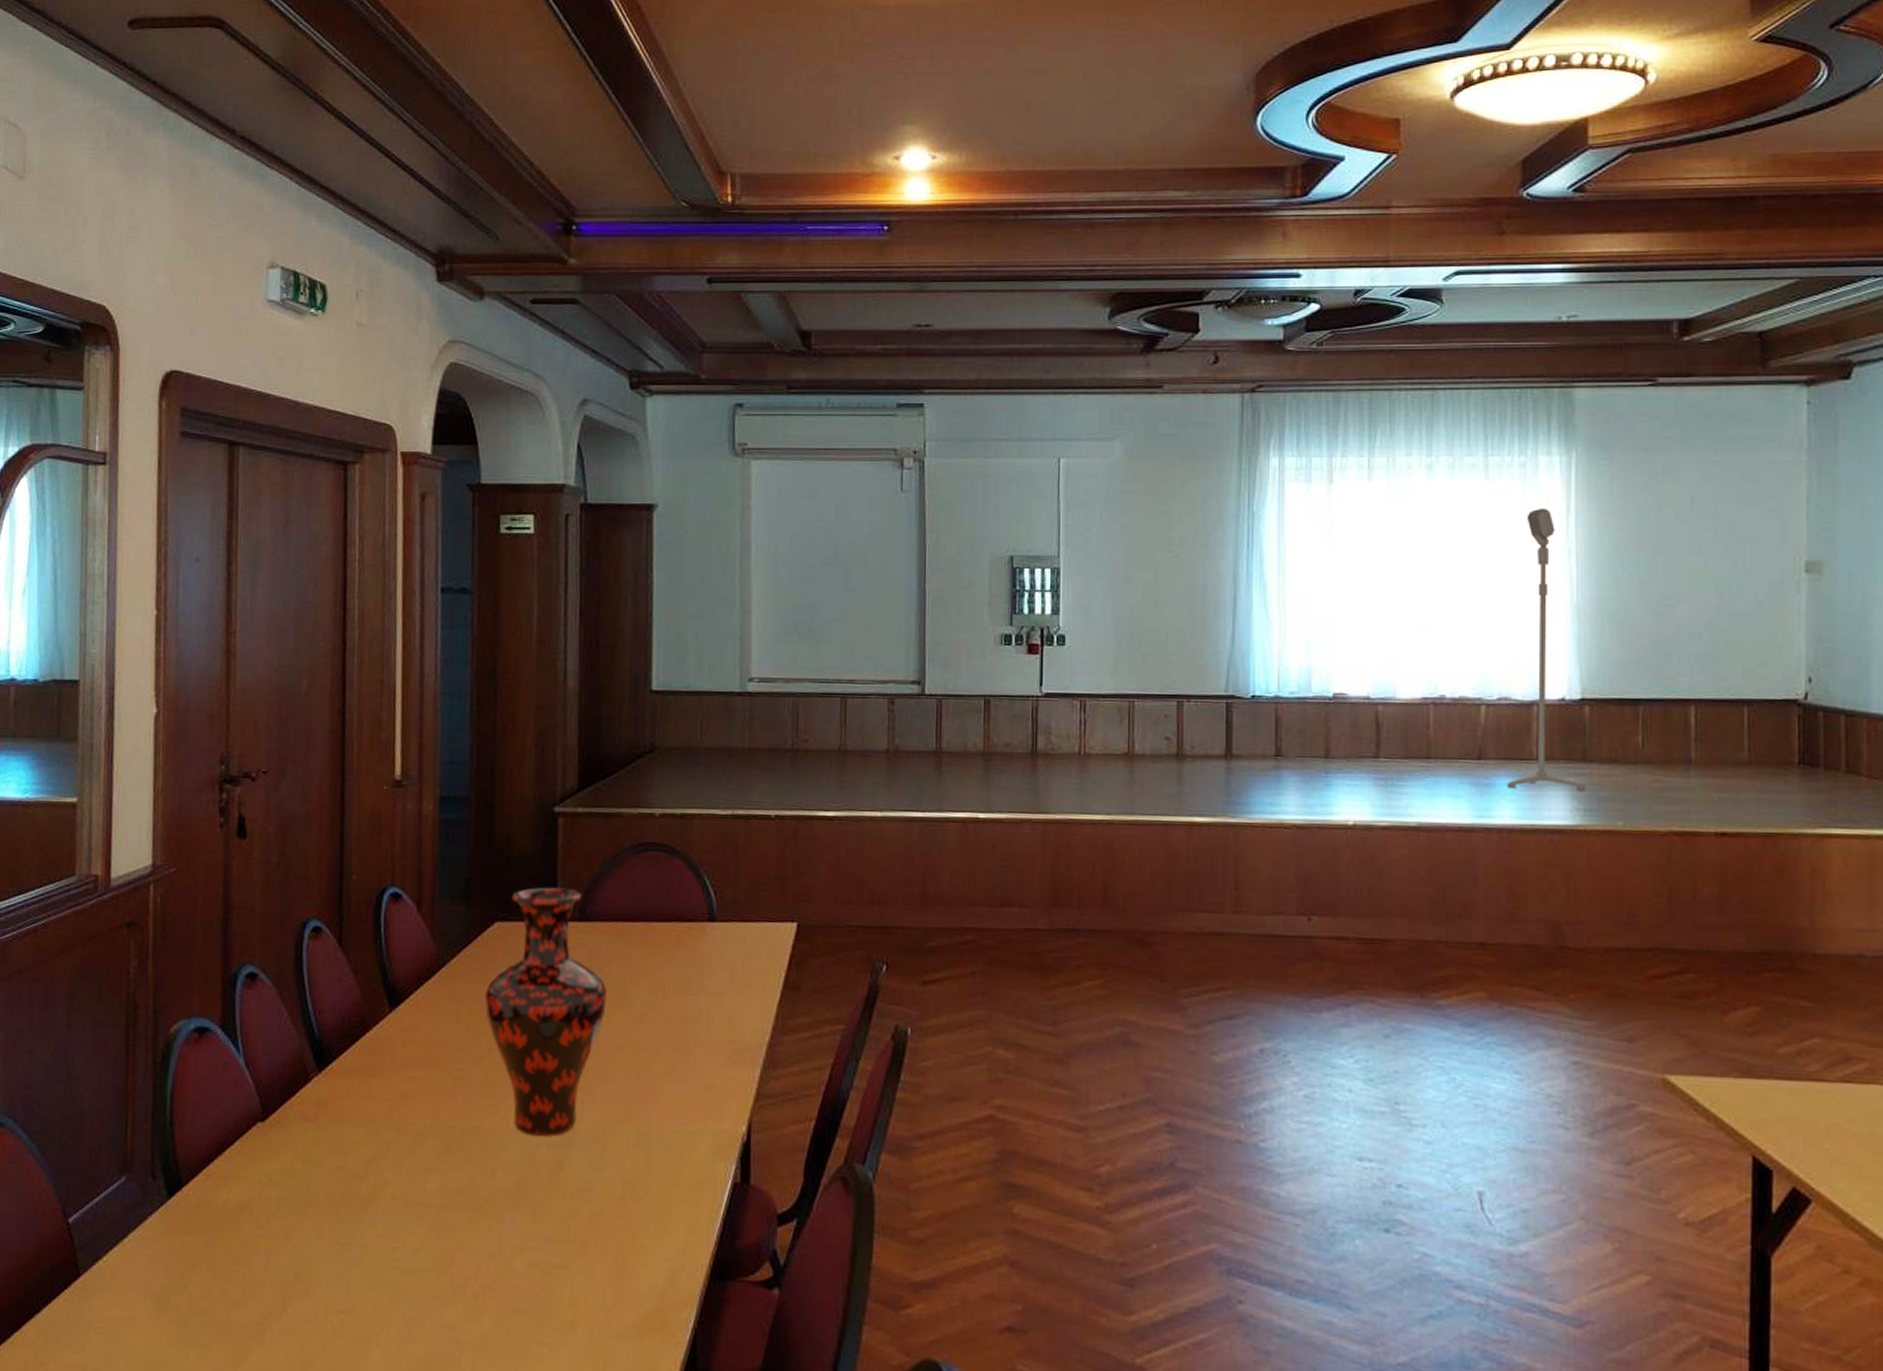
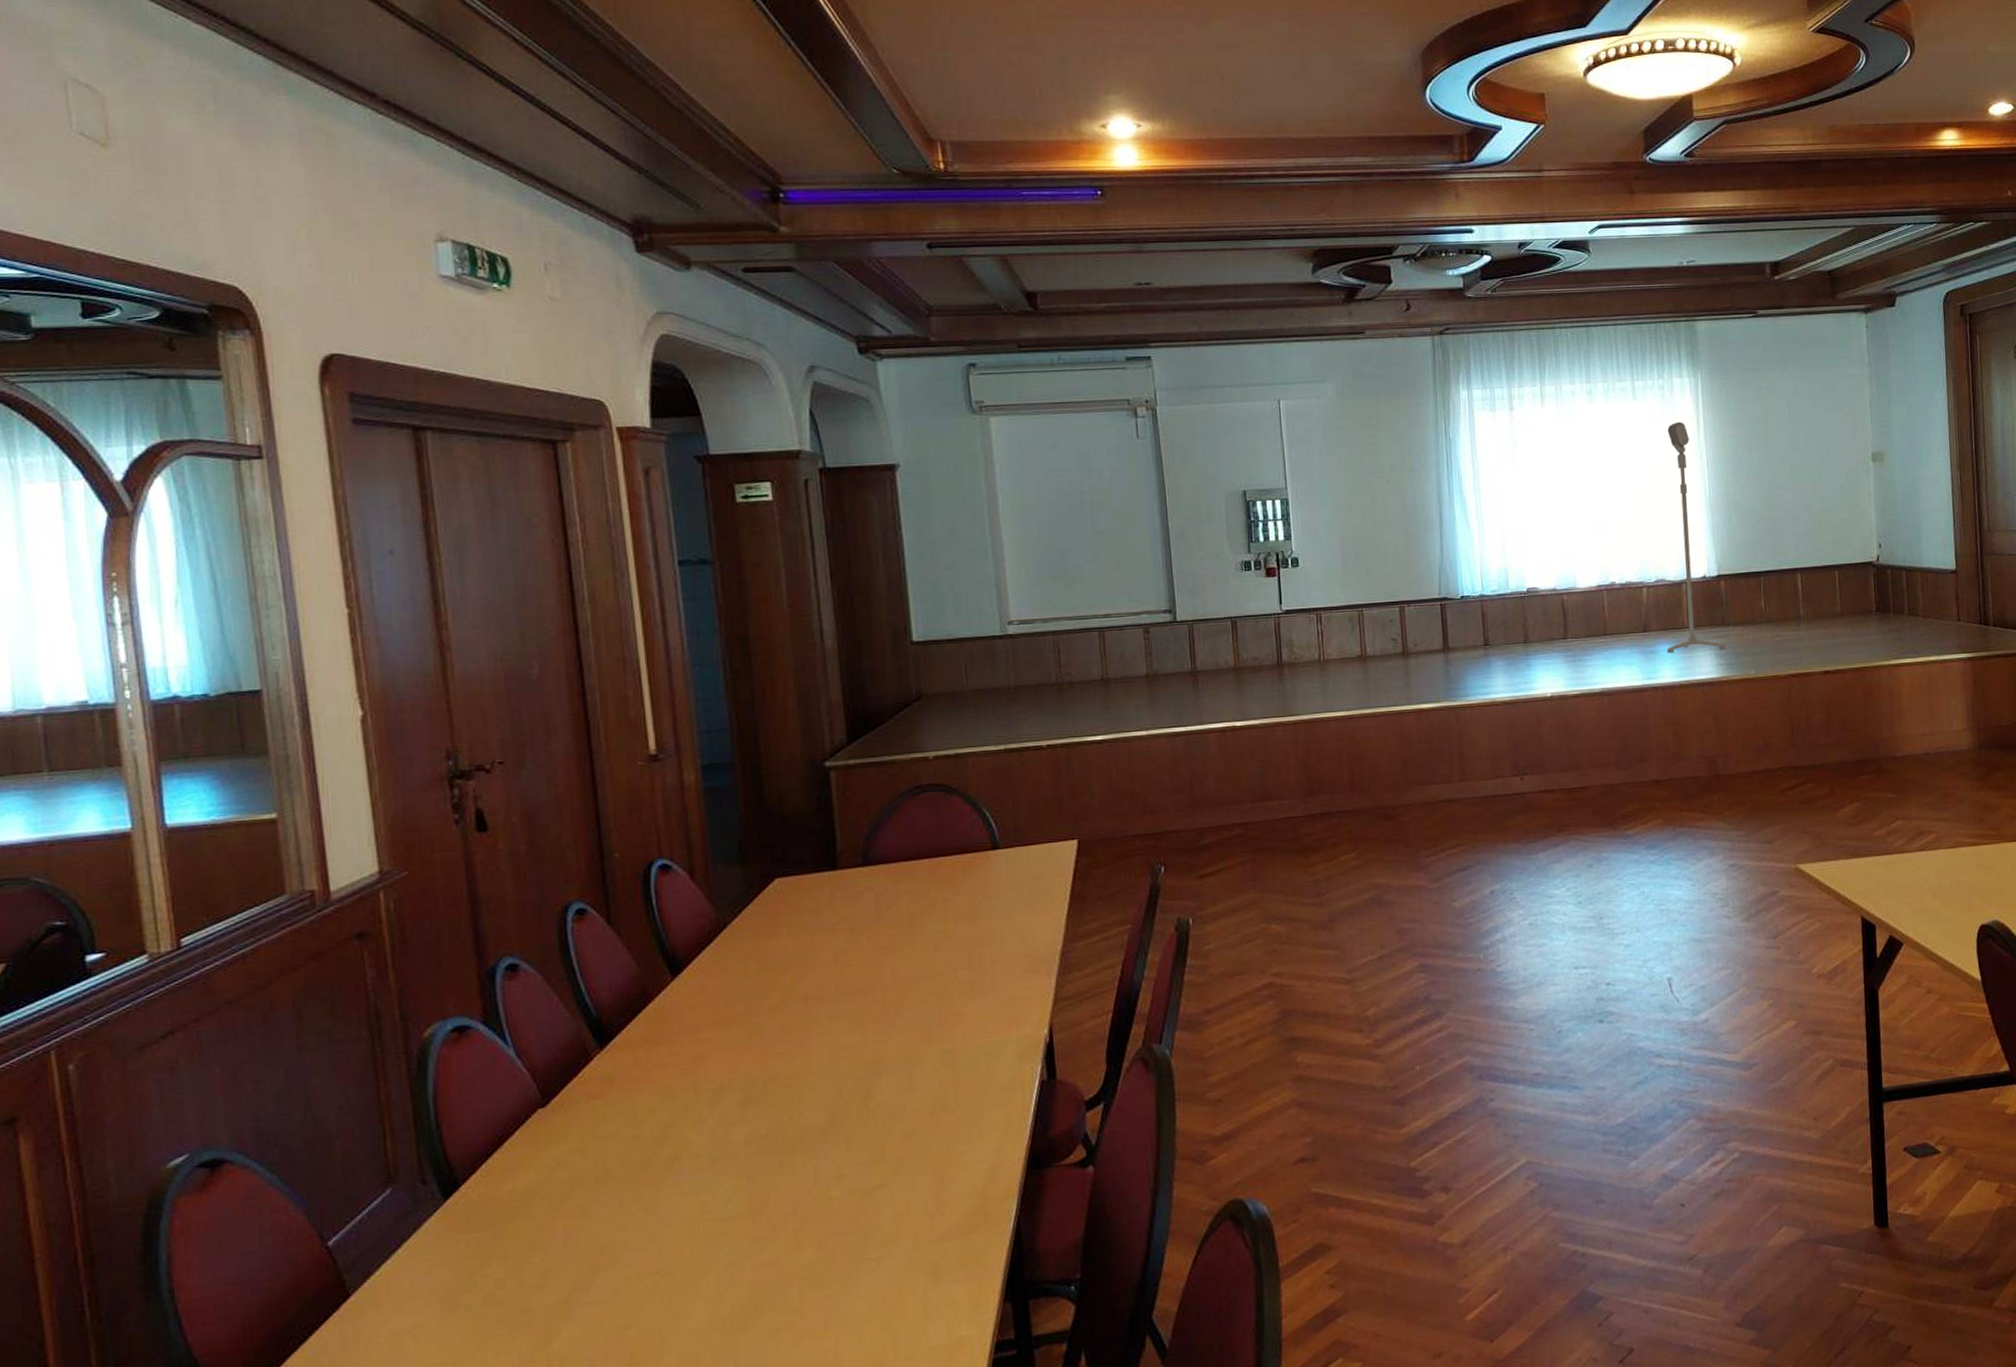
vase: present [485,887,607,1136] -> none [772,837,899,1072]

